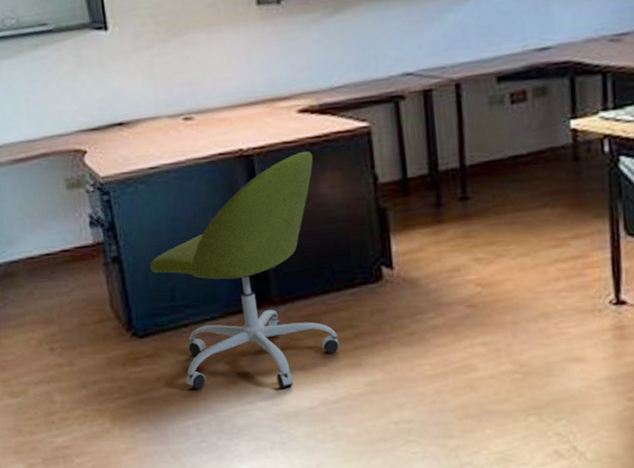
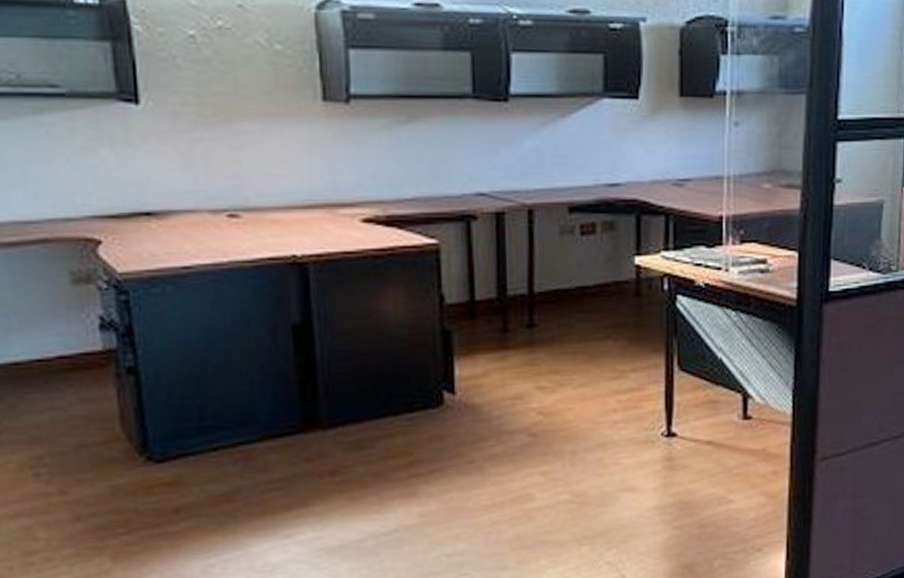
office chair: present [150,151,340,390] -> none [176,263,393,522]

